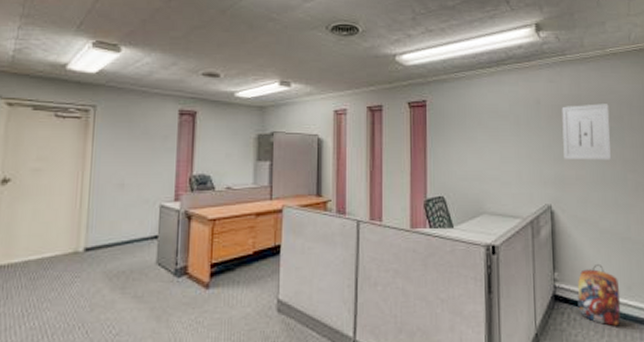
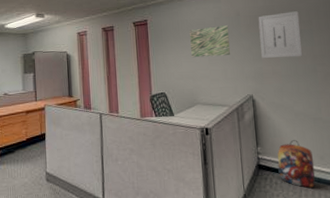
wall art: none [478,115,527,153] -> present [189,25,230,58]

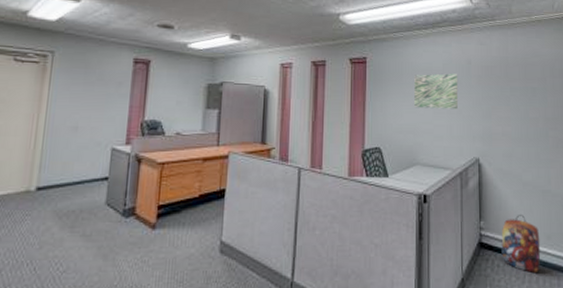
wall art: present [258,11,303,58] -> none [490,66,535,118]

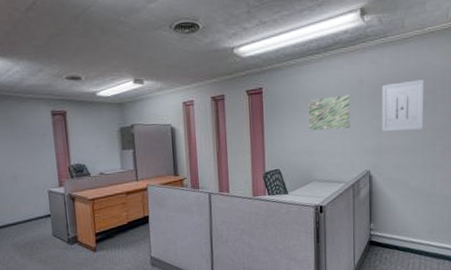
wall art: none [490,66,535,118] -> present [382,80,424,131]
backpack: present [501,215,541,272] -> none [389,215,424,261]

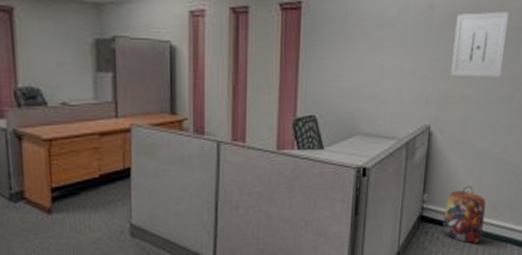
wall art: present [308,95,350,131] -> none [359,22,415,68]
backpack: none [389,215,424,261] -> present [442,186,486,243]

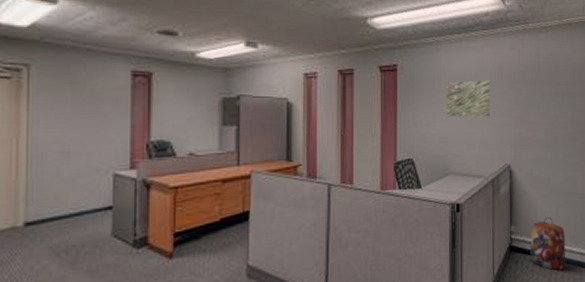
wall art: none [359,22,415,68] -> present [447,80,490,117]
wall art: present [451,11,510,78] -> none [522,70,564,123]

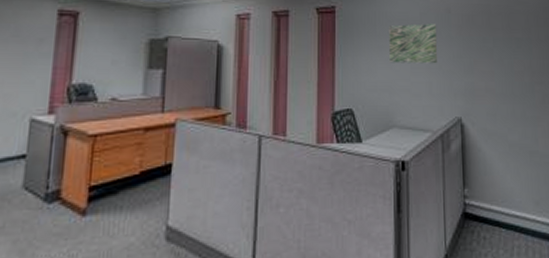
backpack: present [530,217,566,270] -> none [487,179,530,244]

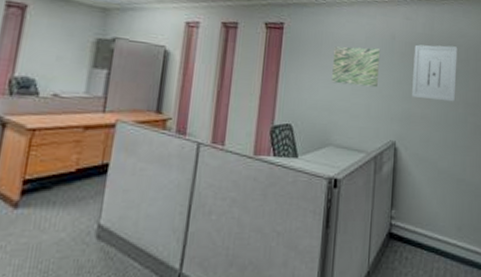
wall art: none [471,14,520,72] -> present [412,44,458,102]

